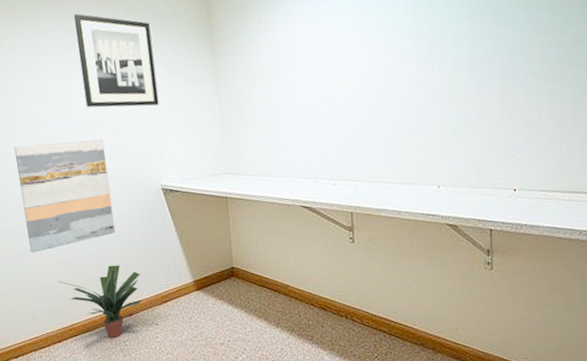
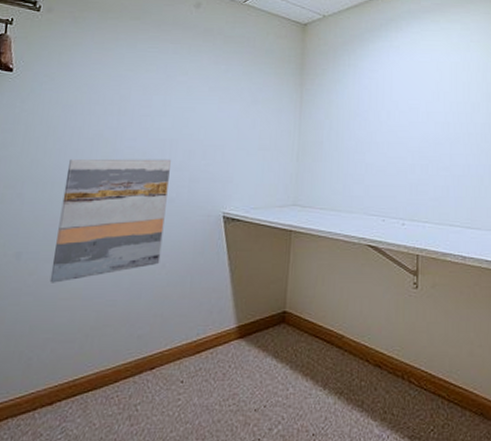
potted plant: present [58,265,143,339] -> none [72,302,177,401]
wall art: present [74,14,159,108] -> none [162,39,245,132]

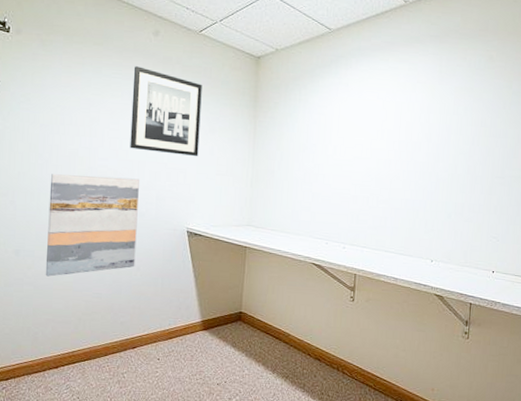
wall art: none [162,39,245,132] -> present [130,66,202,157]

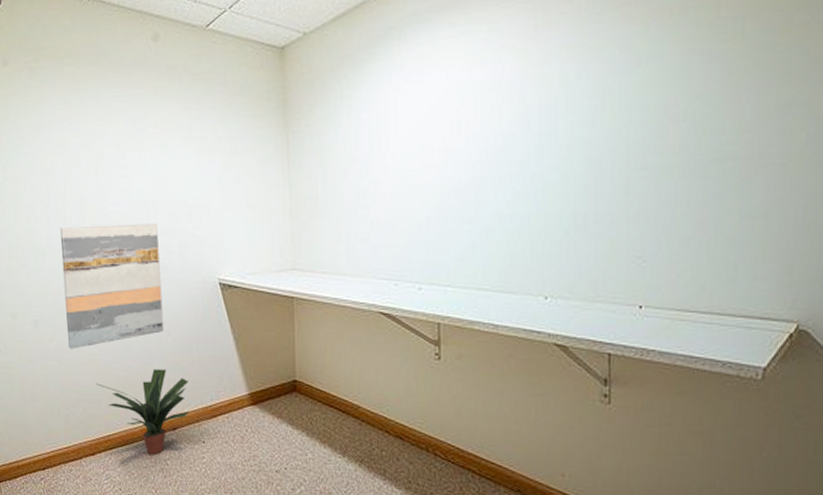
potted plant: none [67,297,151,369] -> present [96,369,189,455]
wall art: present [130,66,202,157] -> none [135,83,222,189]

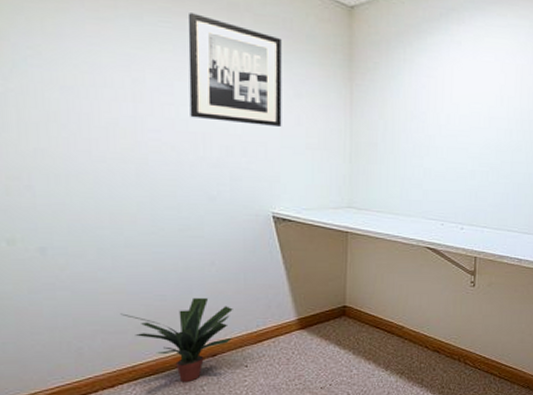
wall art: present [60,223,164,349] -> none [81,150,208,279]
wall art: none [135,83,222,189] -> present [188,13,282,128]

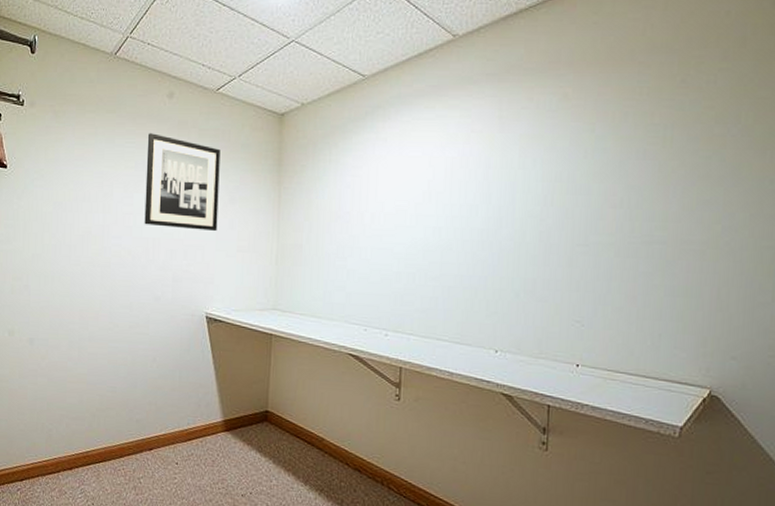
potted plant: present [120,297,233,383] -> none [81,391,169,473]

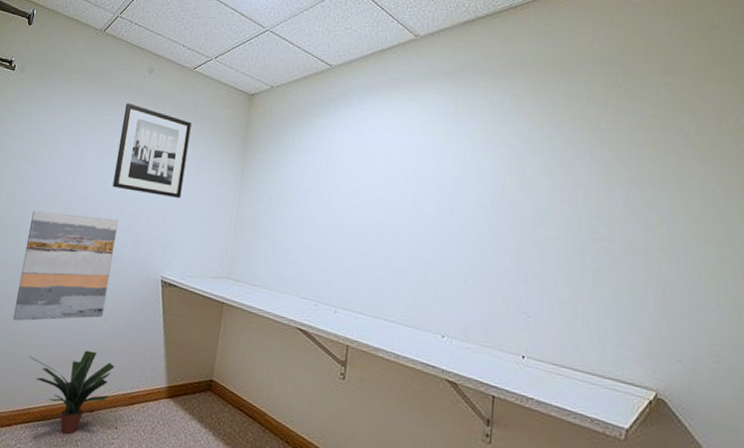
wall art: none [59,255,155,368] -> present [12,211,118,321]
potted plant: none [81,391,169,473] -> present [29,350,115,434]

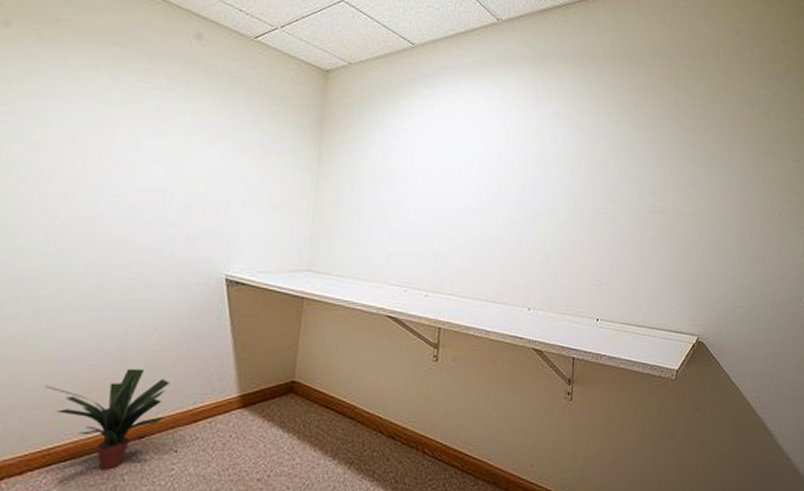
wall art: present [12,211,118,321] -> none [15,206,164,345]
wall art: present [112,103,192,199] -> none [153,74,255,186]

